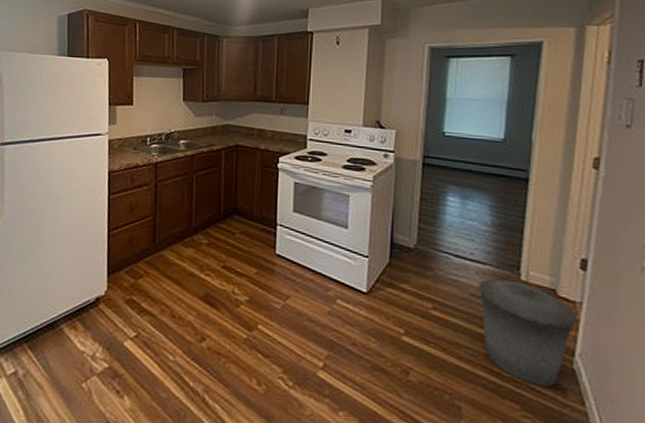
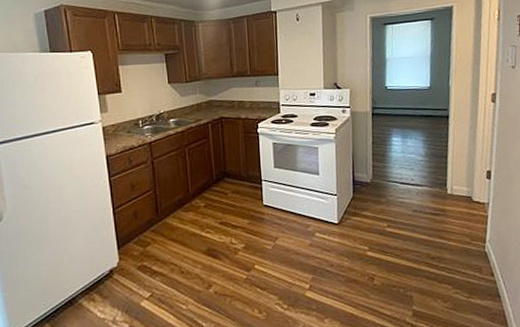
trash can: present [478,278,578,387] -> none [418,195,487,269]

